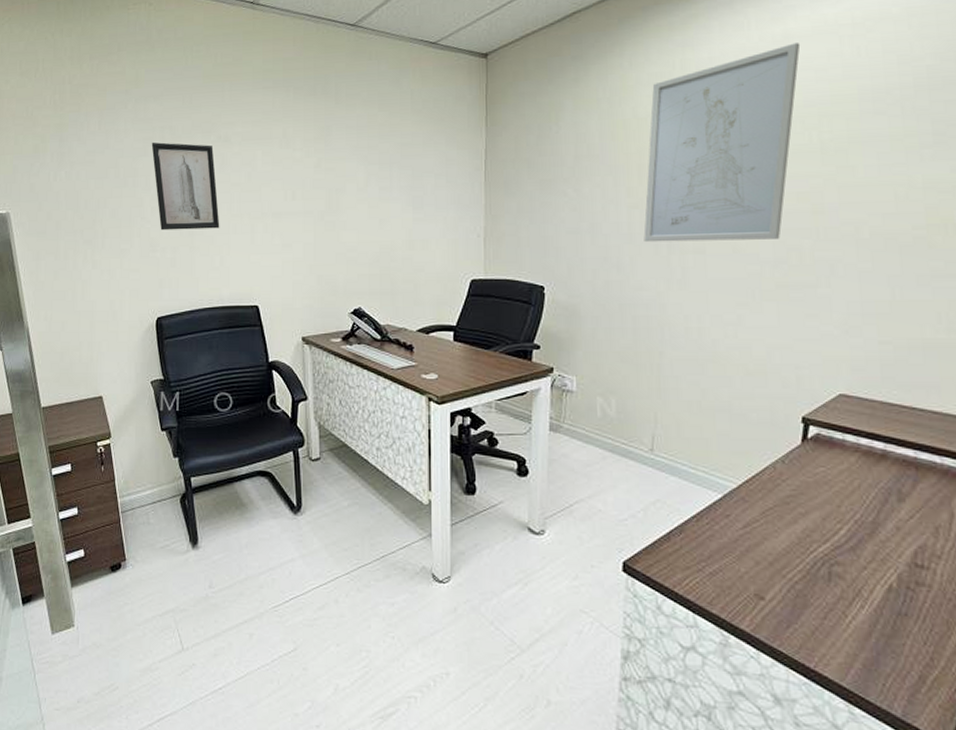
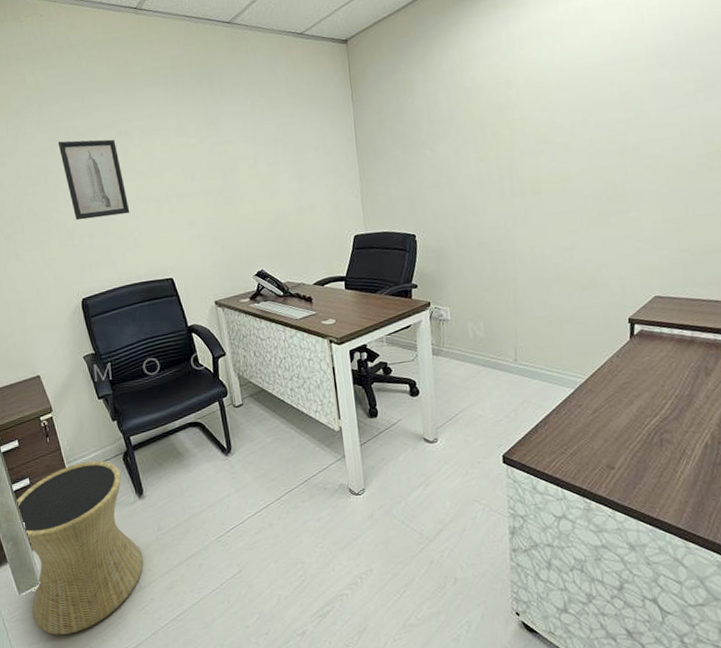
side table: none [61,498,189,688] -> present [16,460,144,635]
wall art: present [643,43,801,243] -> none [485,13,598,189]

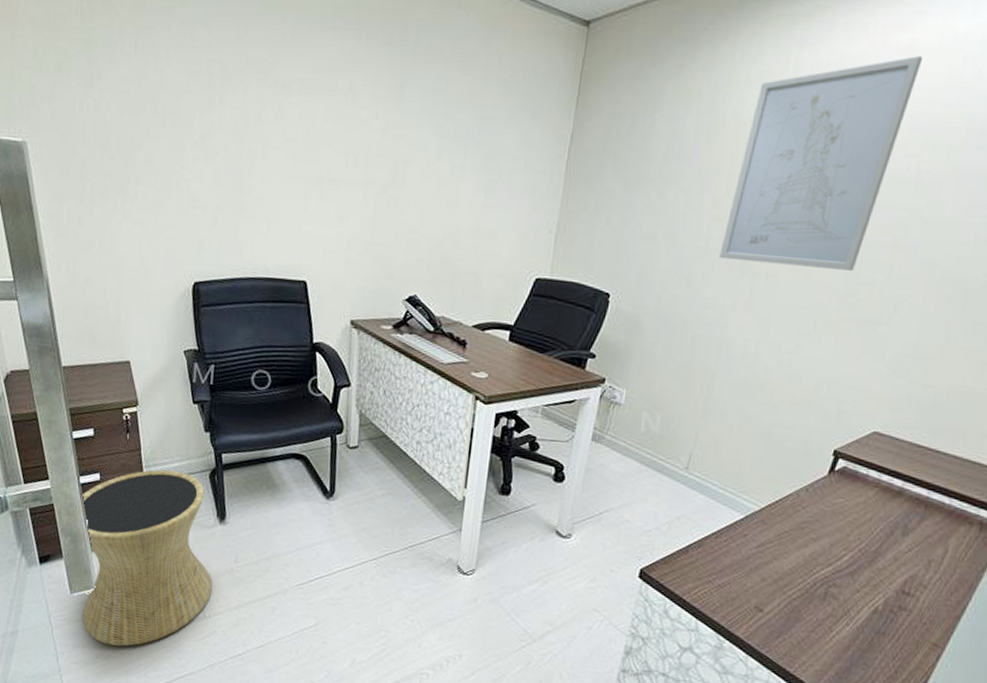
wall art: present [58,139,130,220] -> none [196,76,271,190]
wall art: none [485,13,598,189] -> present [719,56,923,271]

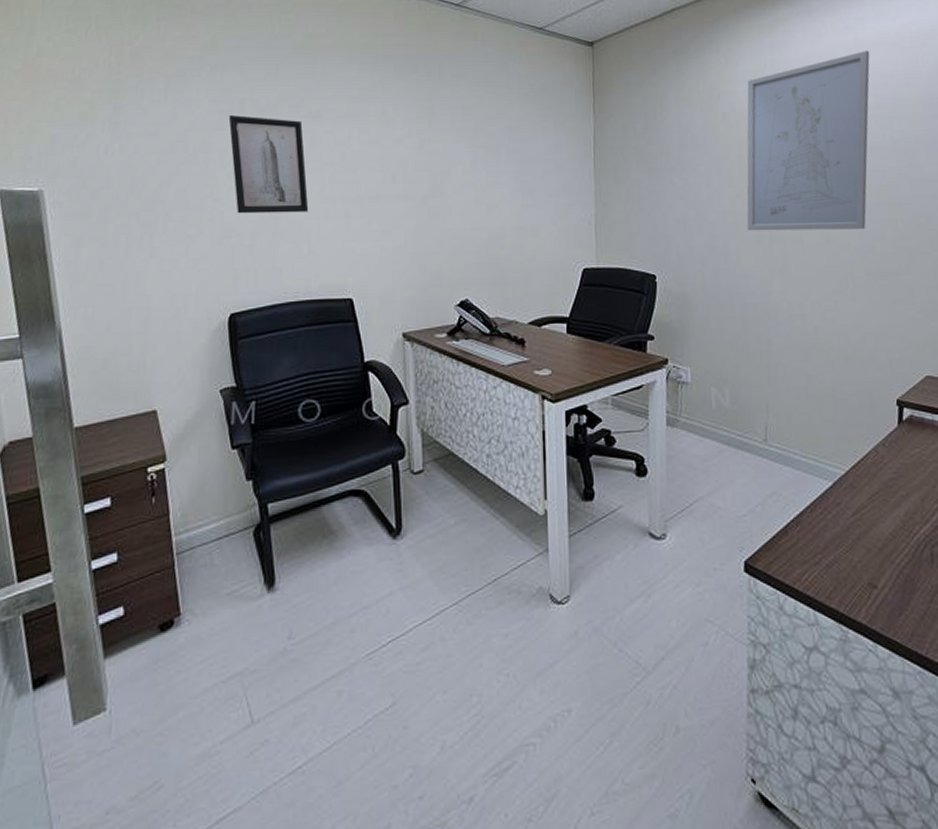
side table: present [81,469,213,647] -> none [88,534,262,790]
wall art: none [196,76,271,190] -> present [228,114,309,214]

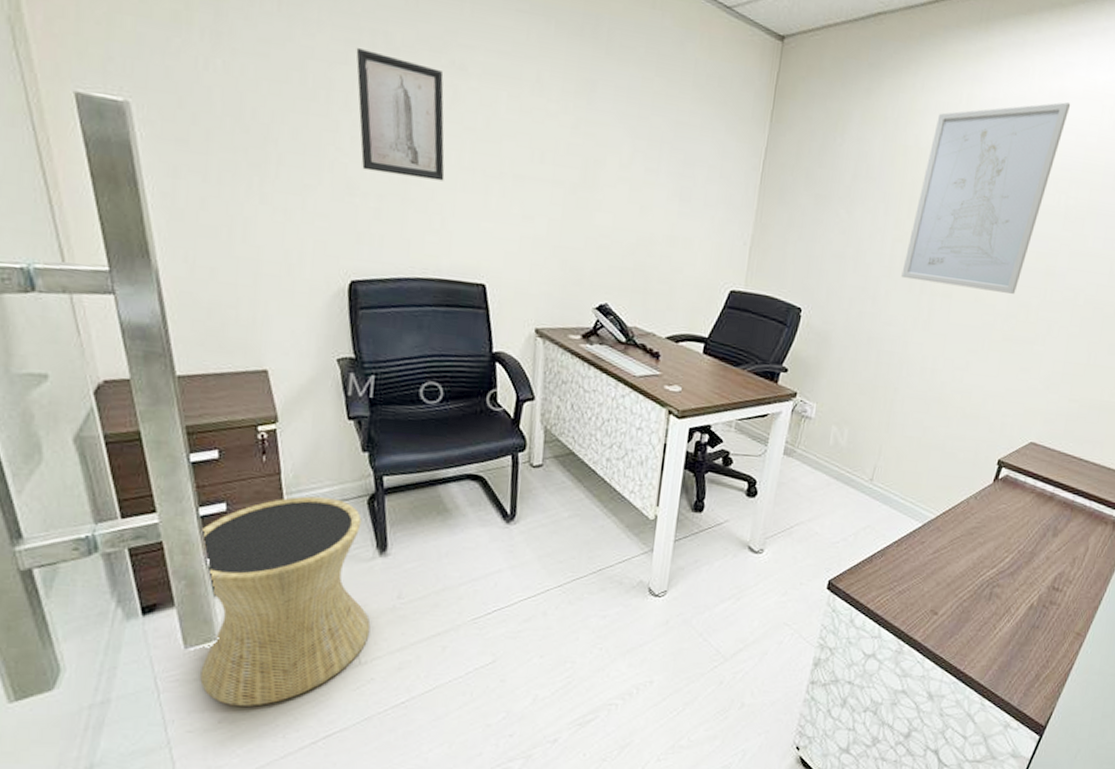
side table: none [88,534,262,790] -> present [200,496,371,706]

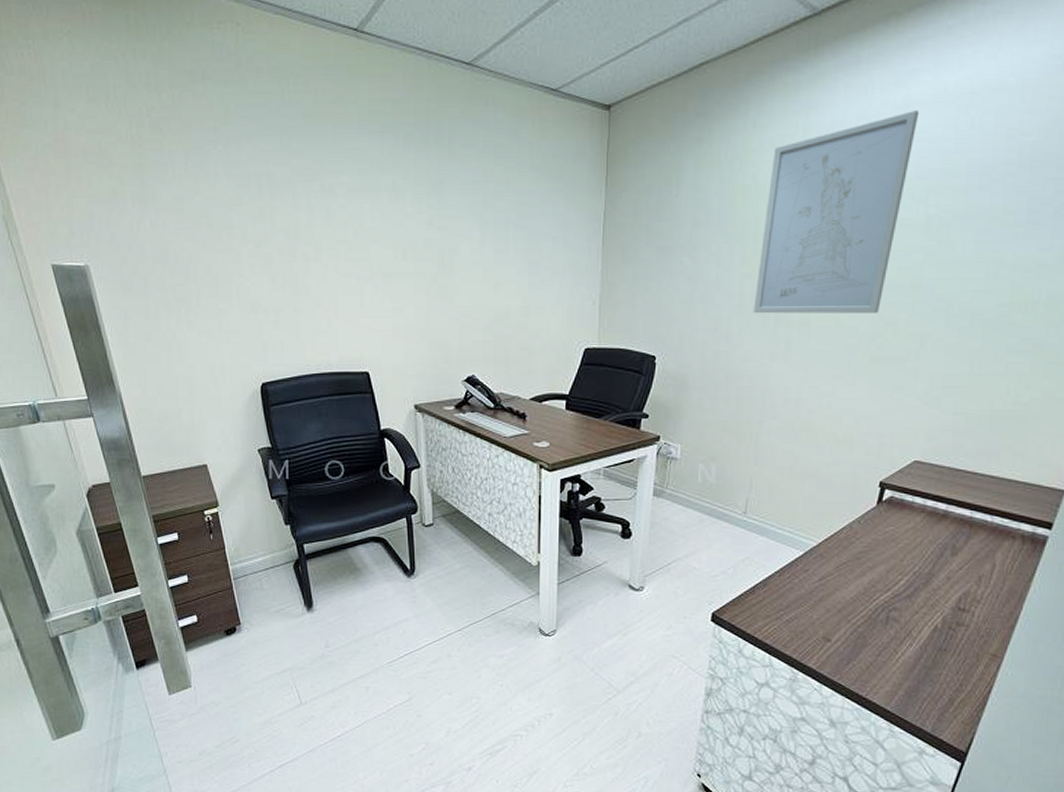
side table: present [200,496,371,706] -> none [171,565,307,741]
wall art: present [356,47,445,181] -> none [247,189,326,290]

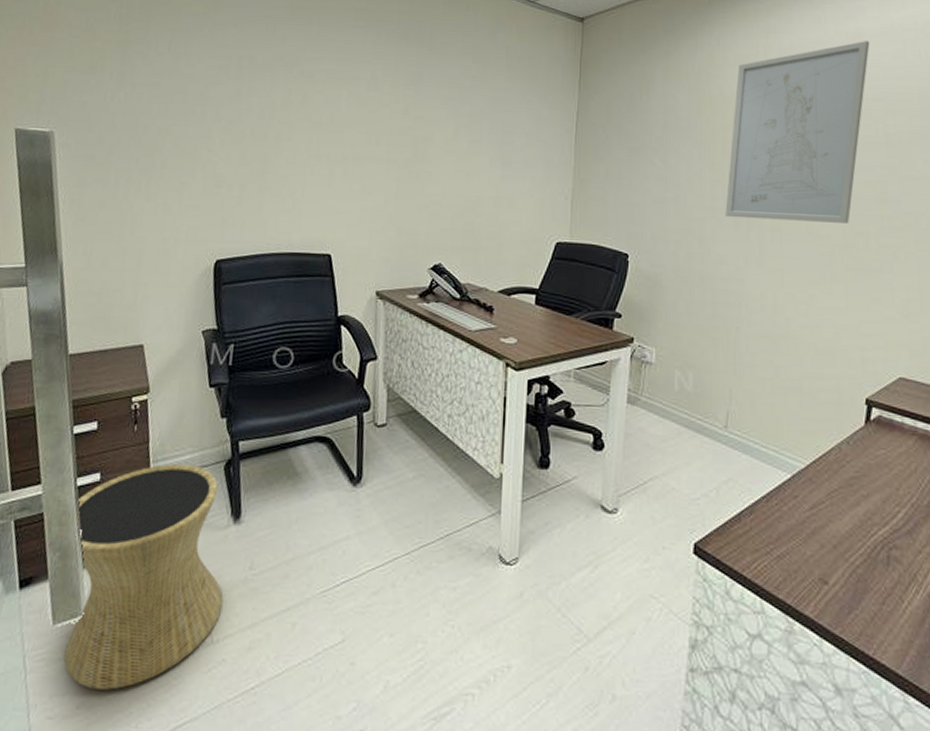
side table: none [171,565,307,741] -> present [64,464,224,690]

